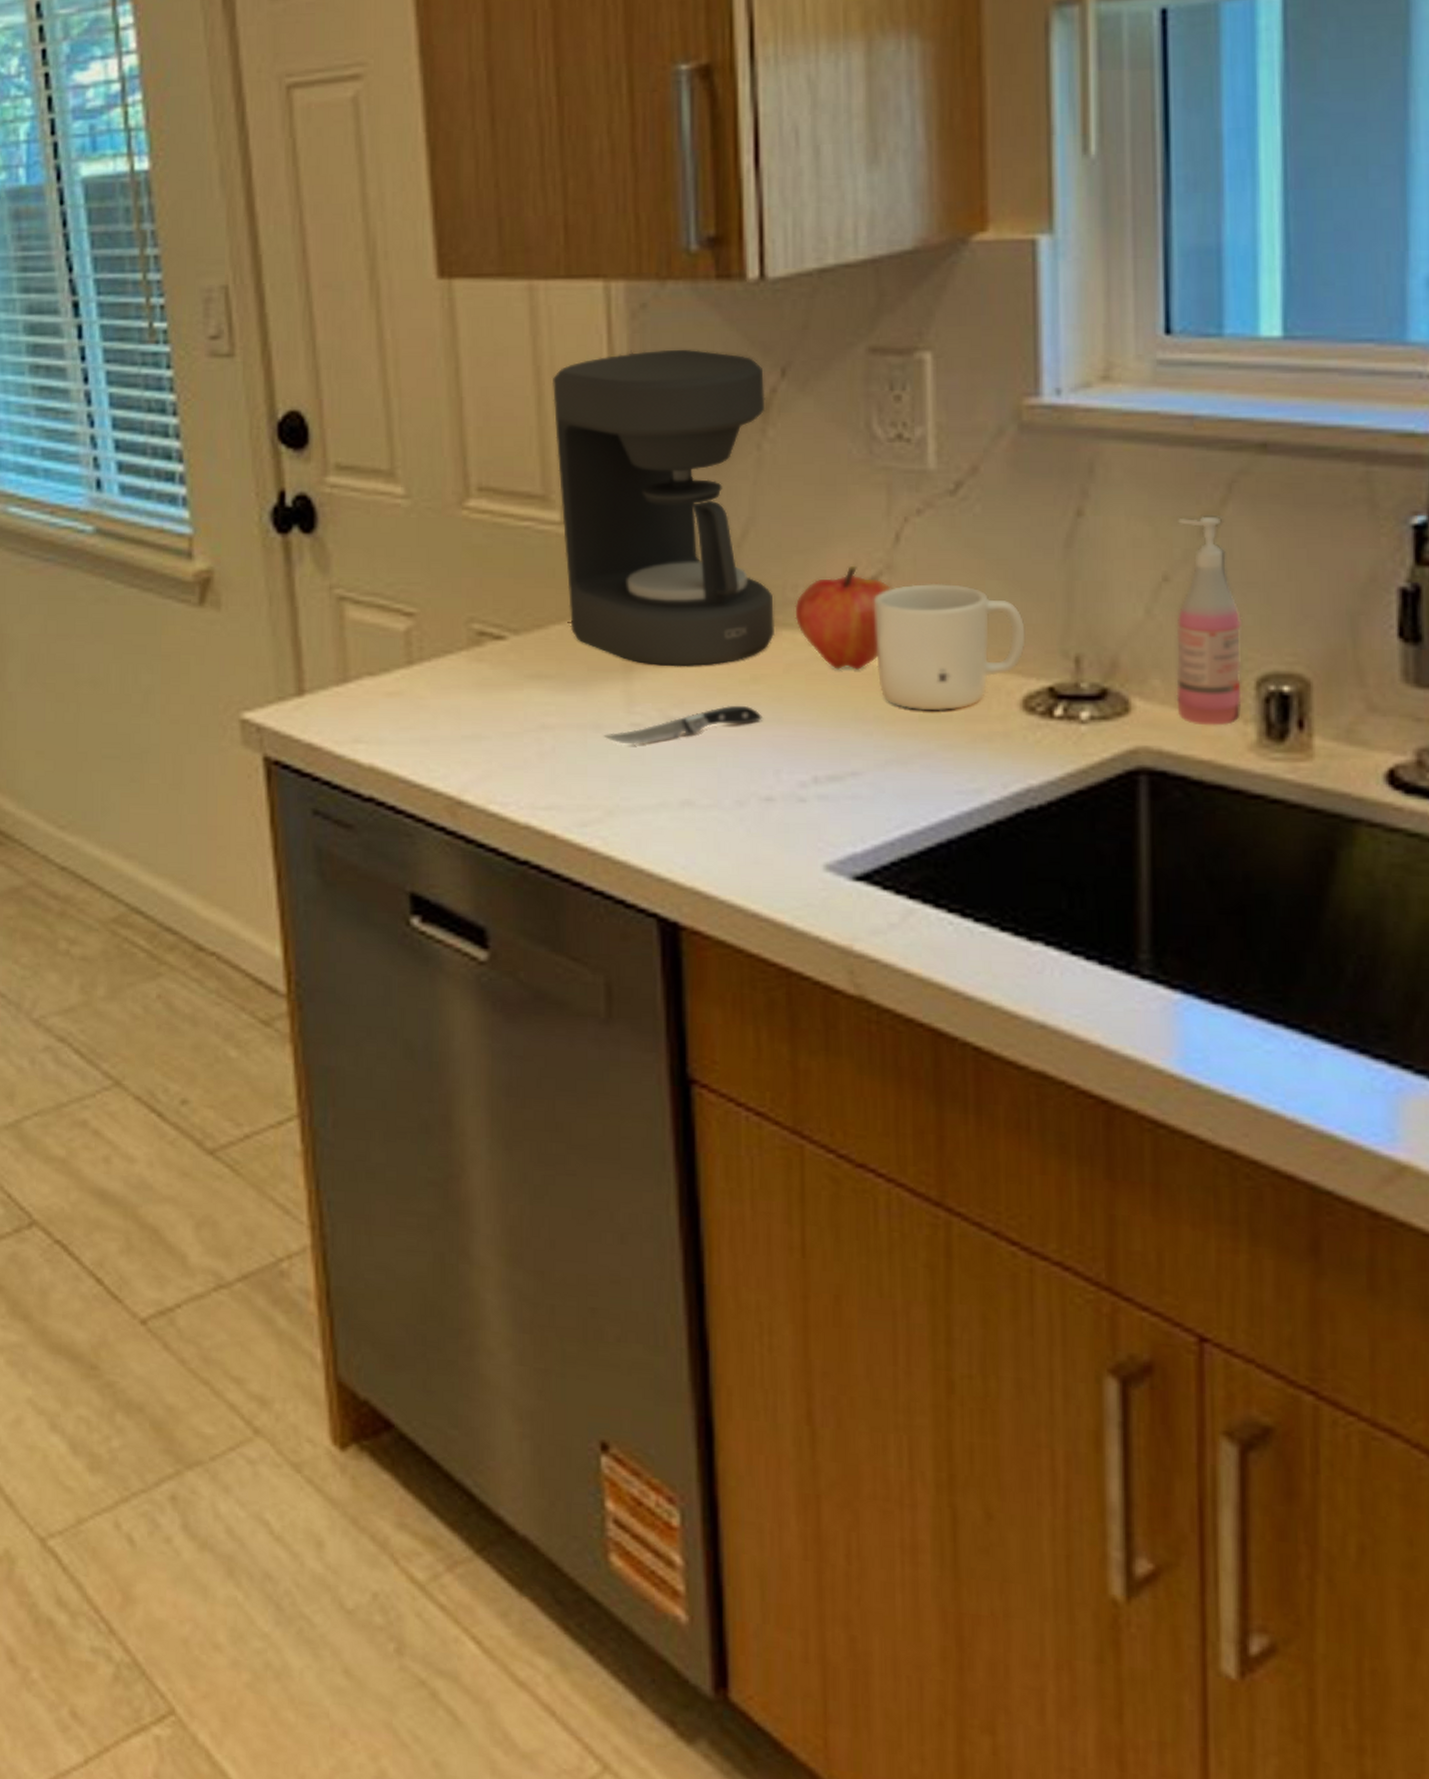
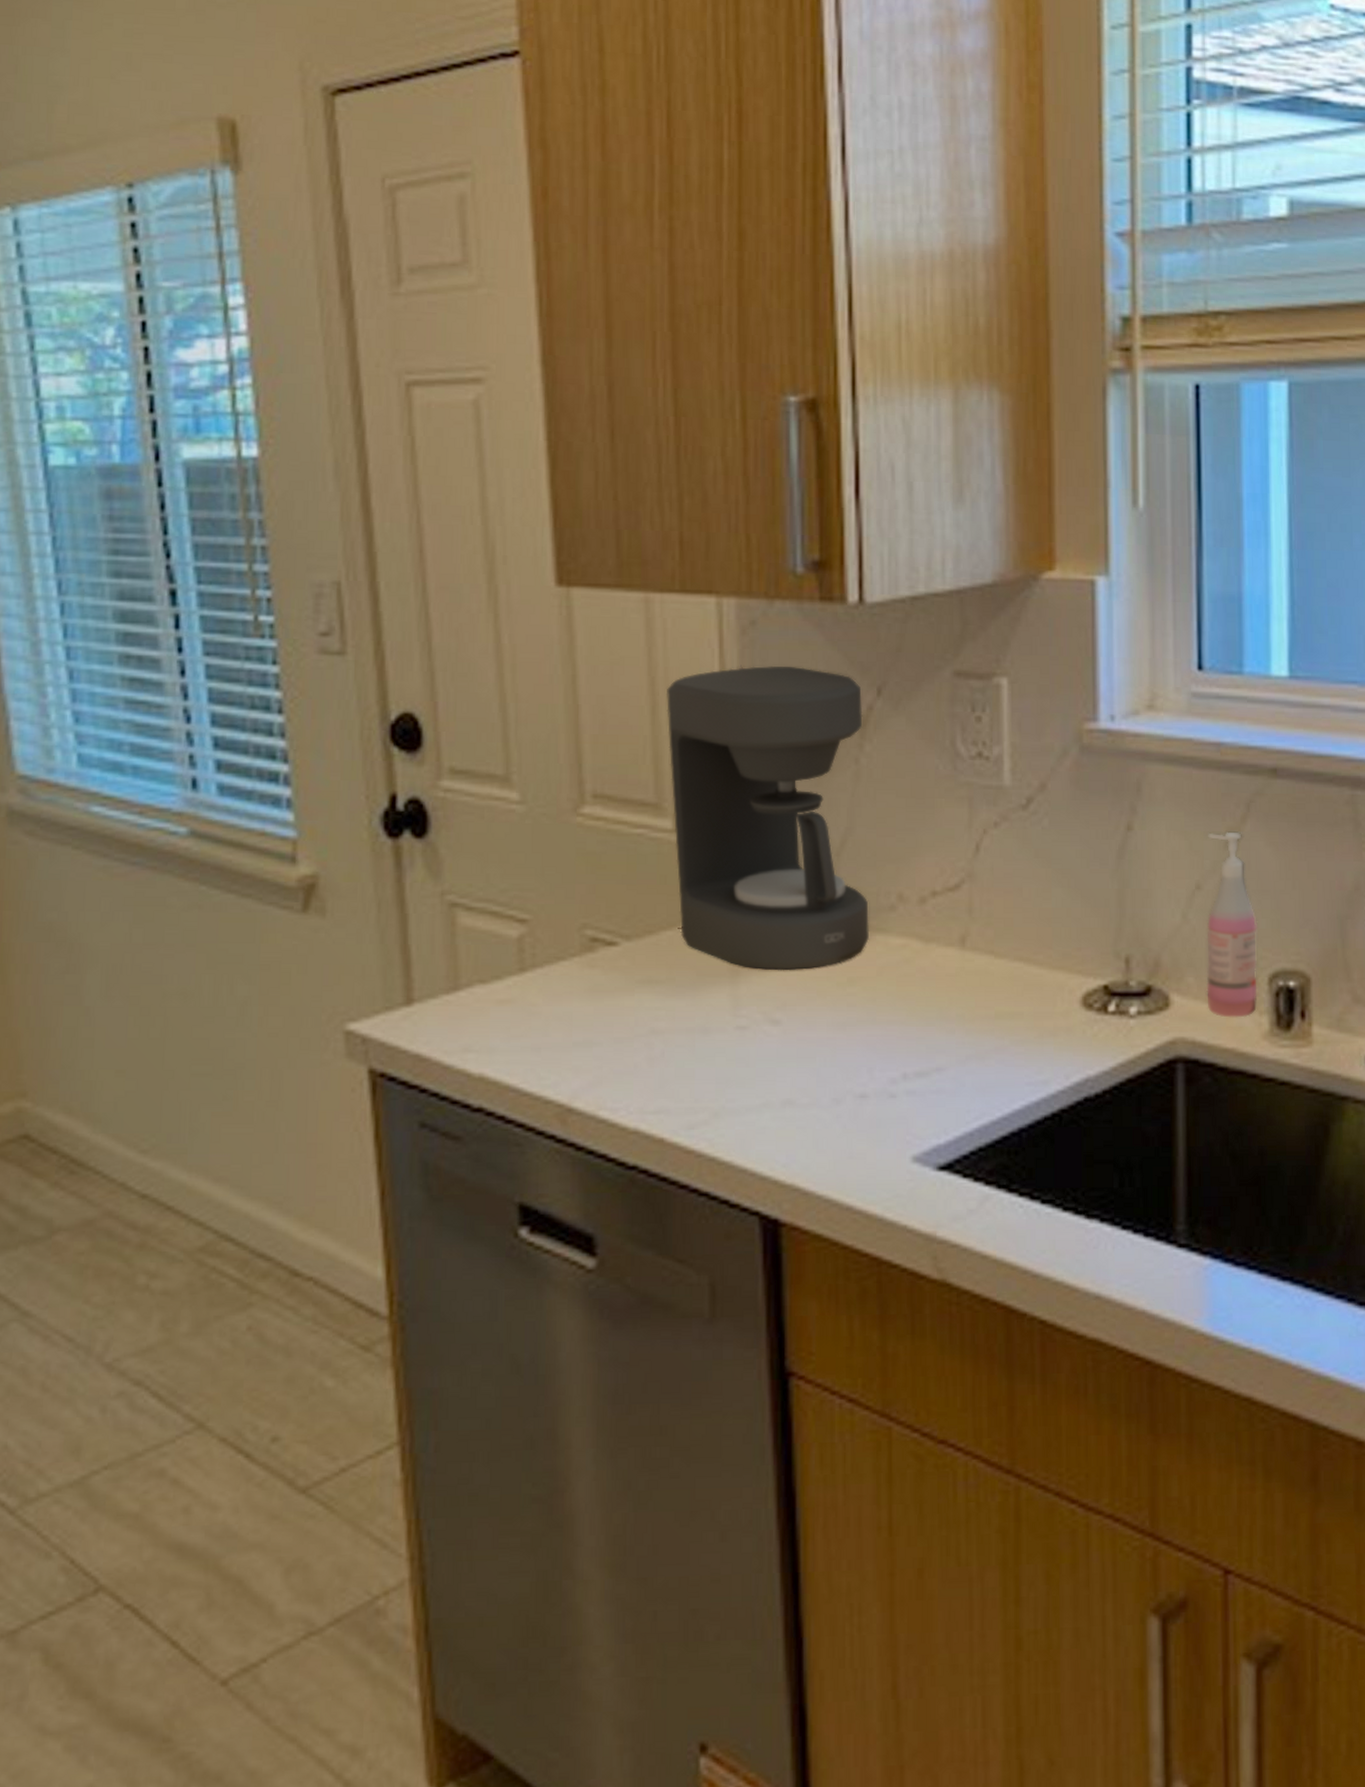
kitchen knife: present [603,705,762,745] -> none [711,1007,858,1047]
fruit: present [795,565,893,670] -> none [887,873,973,972]
mug: present [873,584,1026,711] -> none [956,891,1085,1009]

